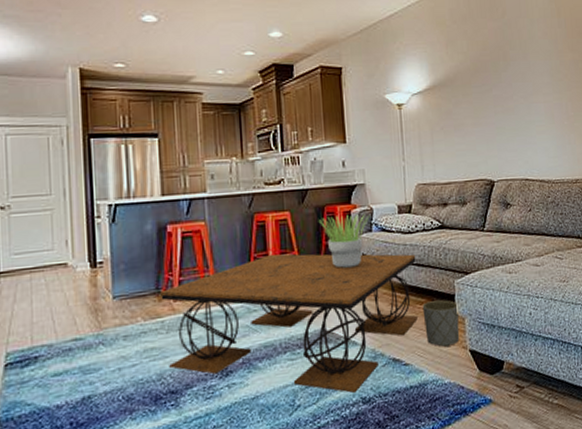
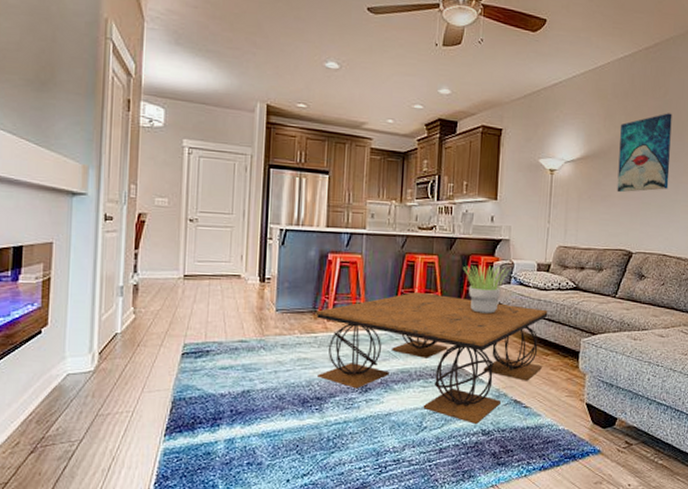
planter: present [422,300,460,348] -> none [547,354,582,398]
wall art: none [464,33,521,120] -> present [617,113,672,193]

